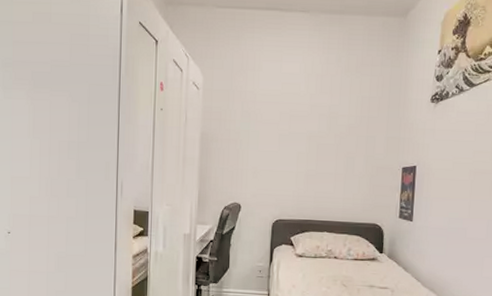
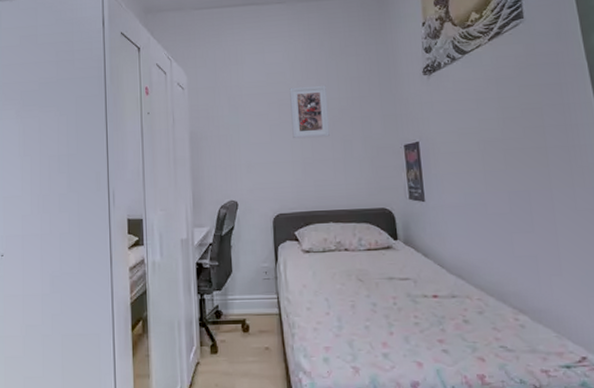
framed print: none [300,99,338,152] -> present [289,85,330,139]

